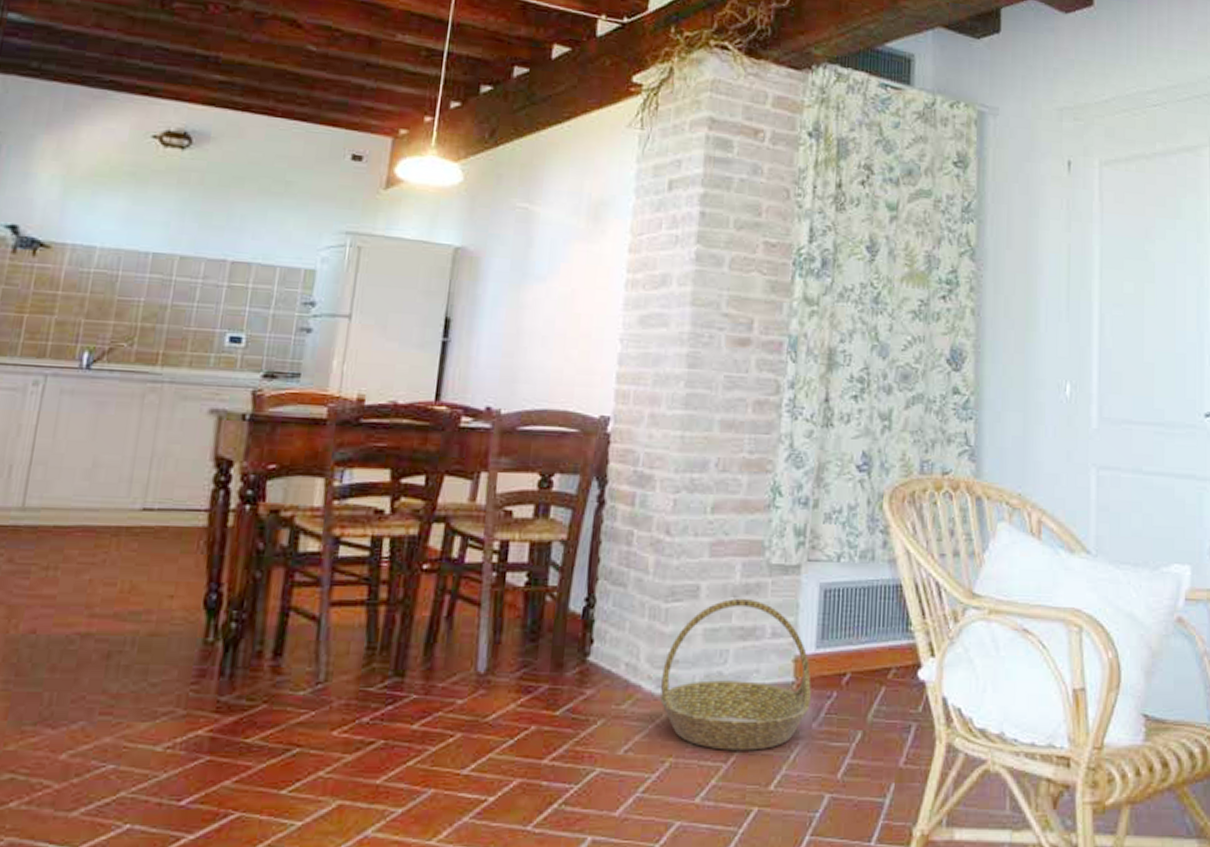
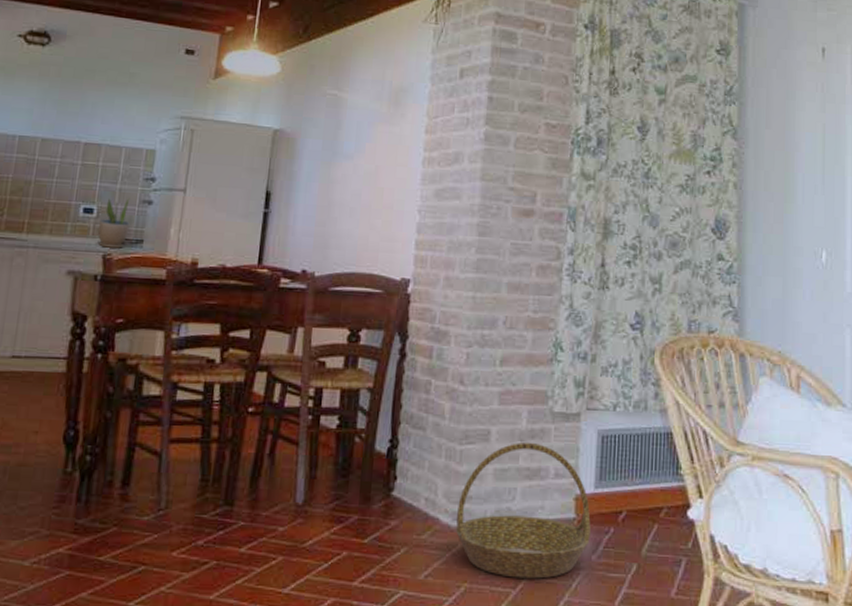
potted plant: none [247,325,285,383] -> present [98,198,130,249]

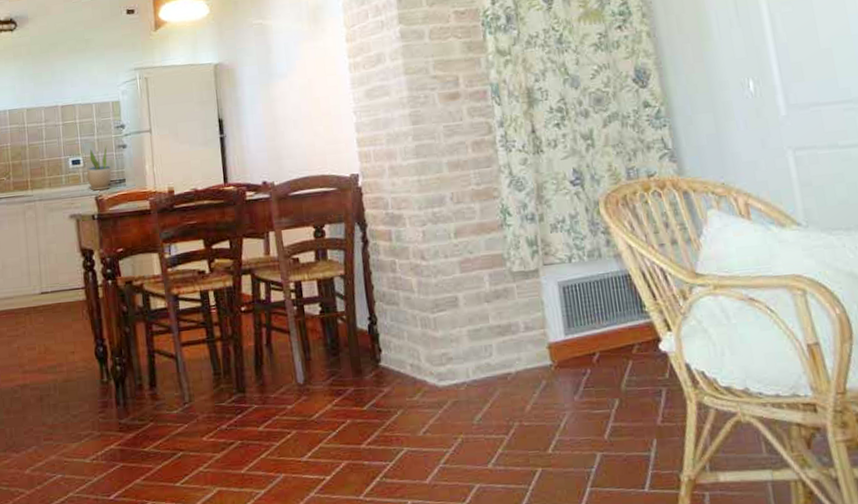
basket: present [455,442,591,579] -> none [440,302,570,425]

